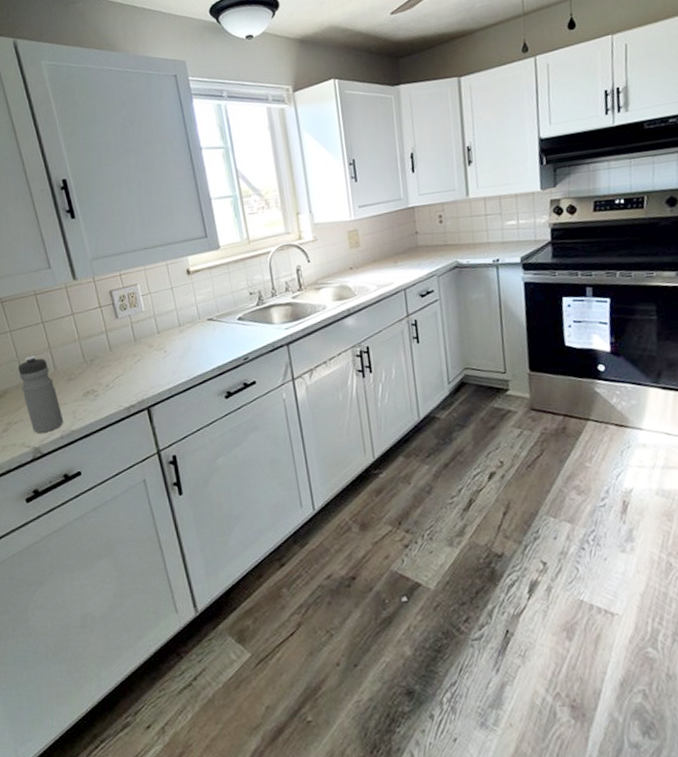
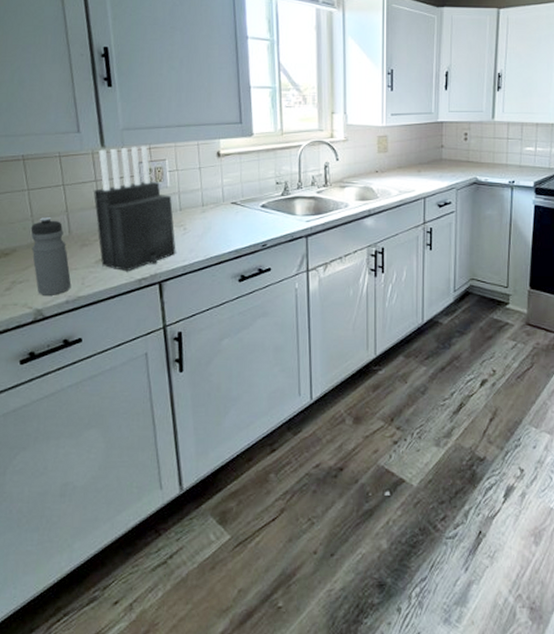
knife block: none [72,273,160,401] -> present [94,146,176,272]

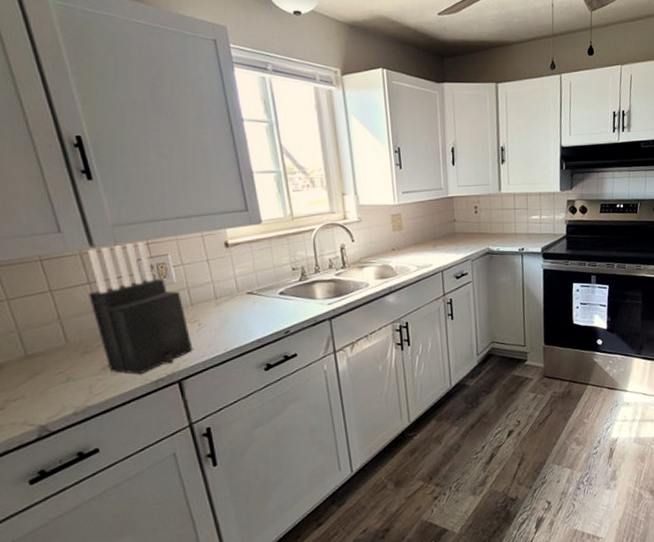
water bottle: present [30,217,72,295] -> none [18,327,78,410]

